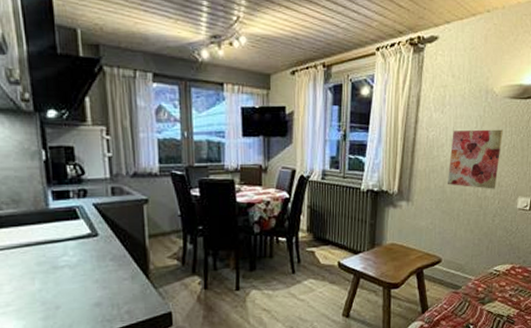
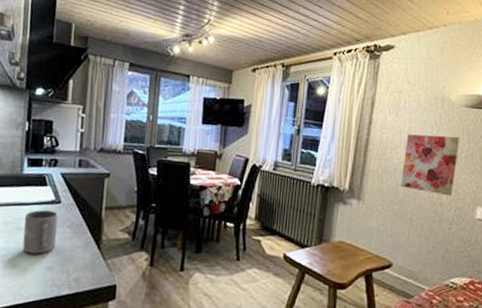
mug: none [59,245,101,292] -> present [22,210,58,254]

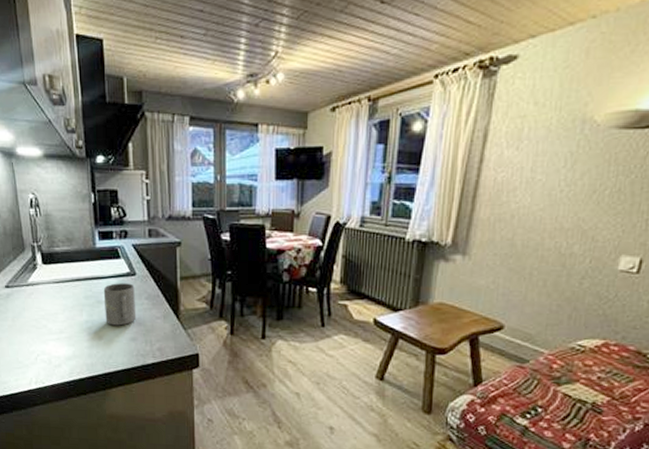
wall art: present [401,134,460,196] -> none [519,169,604,245]

